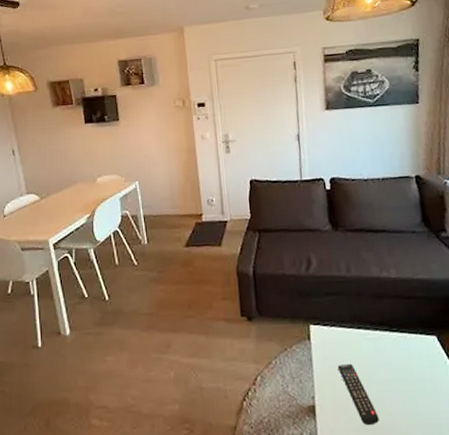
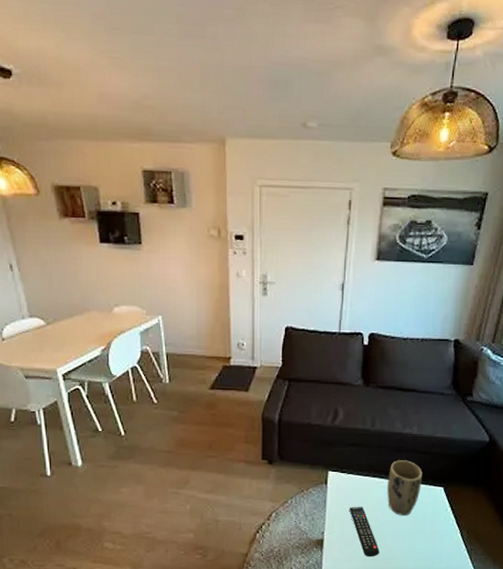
plant pot: none [373,307,412,372] -> present [387,460,422,515]

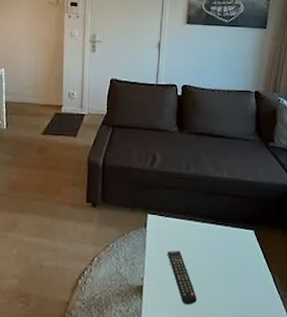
plant pot: present [387,460,422,515] -> none [202,203,234,260]

